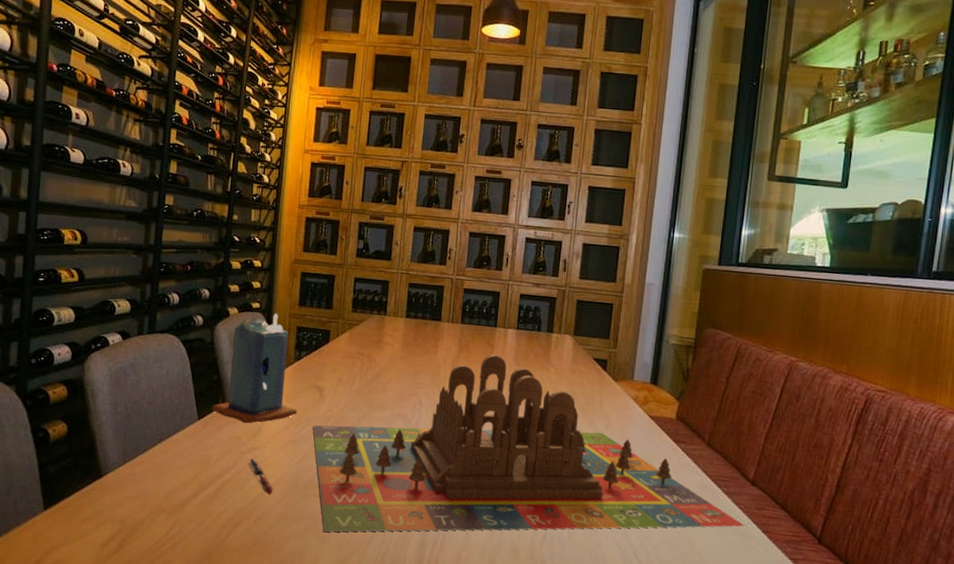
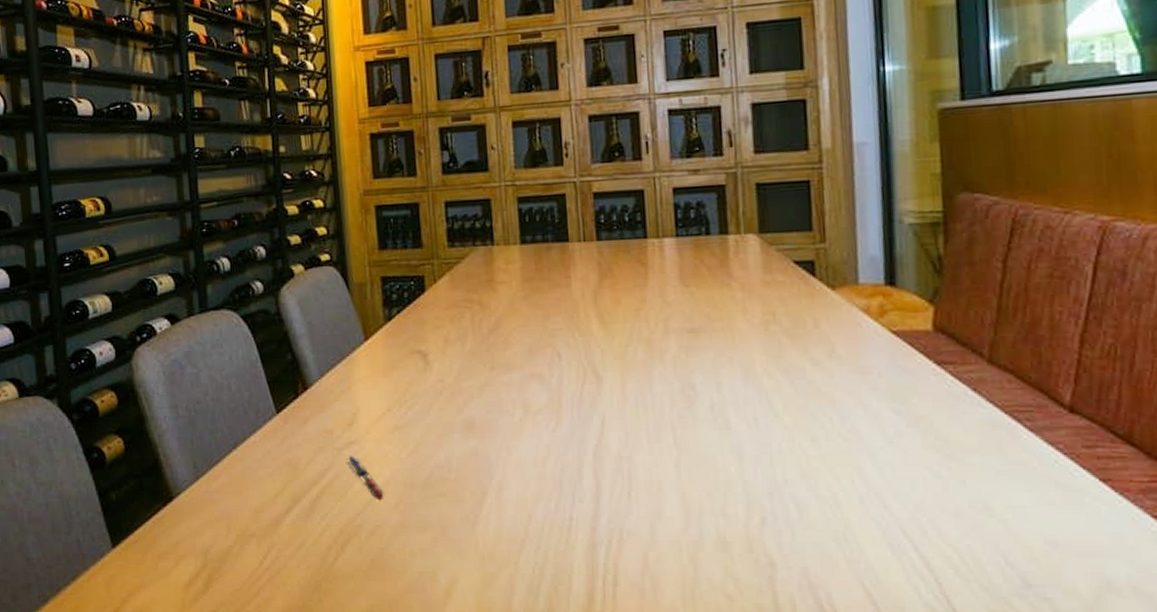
candle: present [212,313,298,424] -> none [292,263,399,411]
board game: present [313,354,745,533] -> none [422,276,1070,543]

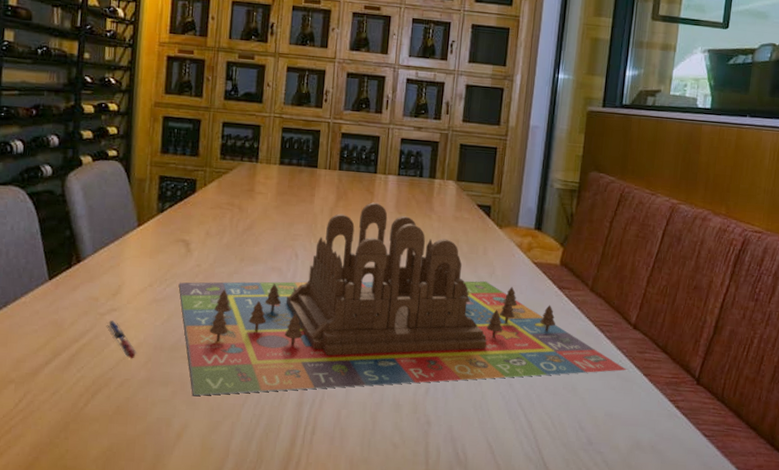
board game: none [422,276,1070,543] -> present [179,202,627,396]

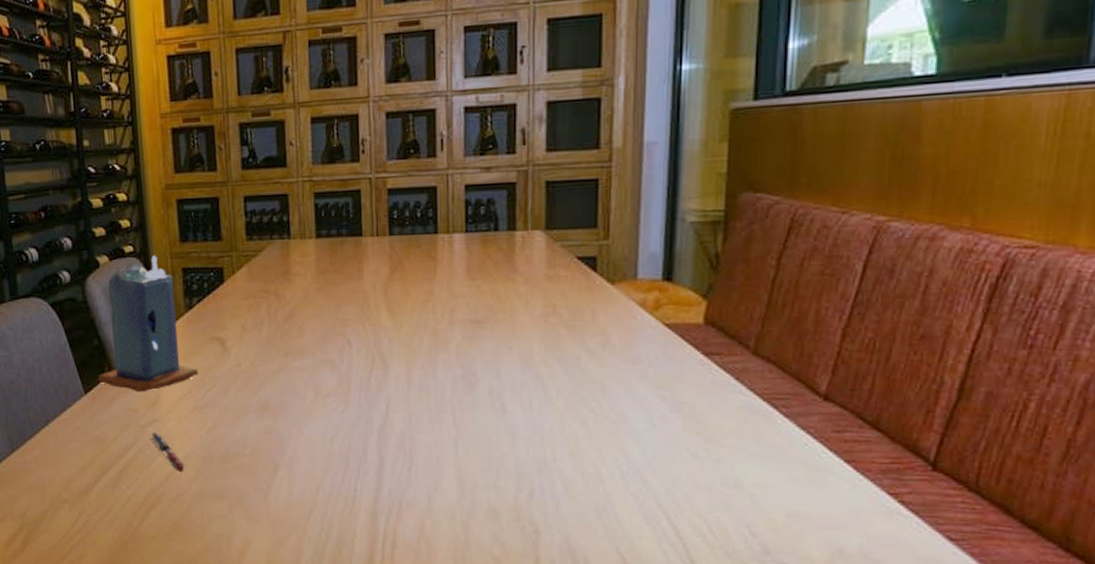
candle: none [65,161,162,283] -> present [99,255,199,392]
board game: present [179,202,627,396] -> none [220,269,818,510]

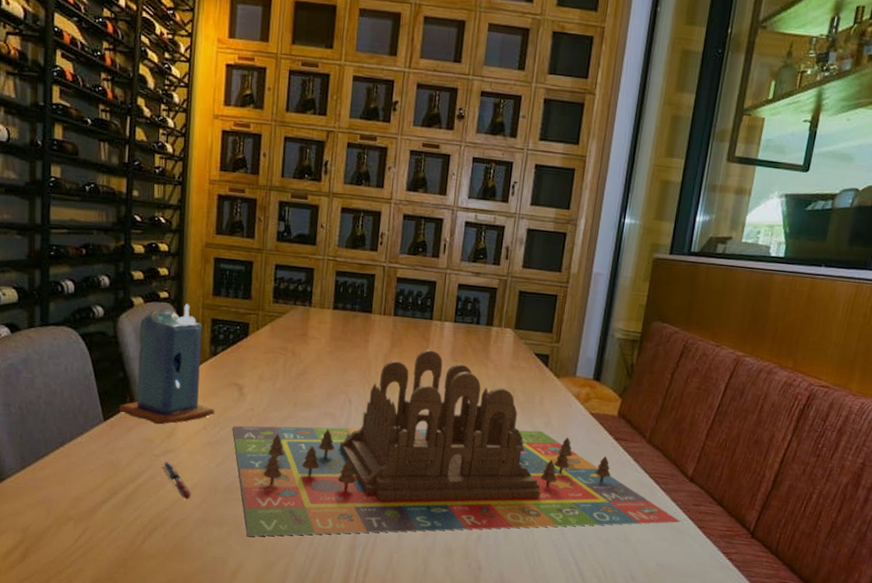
board game: none [220,269,818,510] -> present [233,349,681,537]

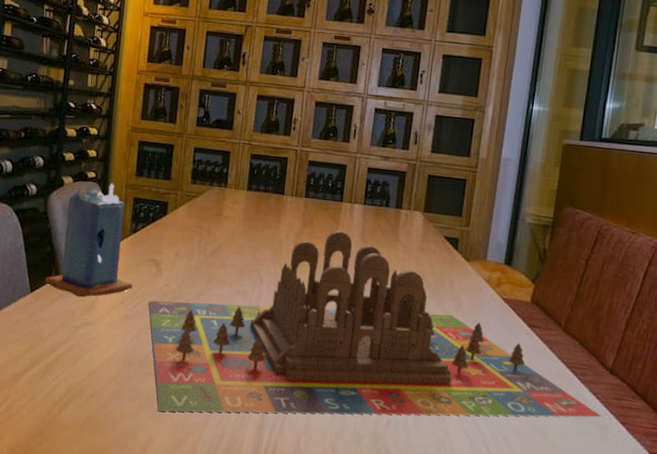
pen: present [162,462,193,500] -> none [81,334,108,372]

